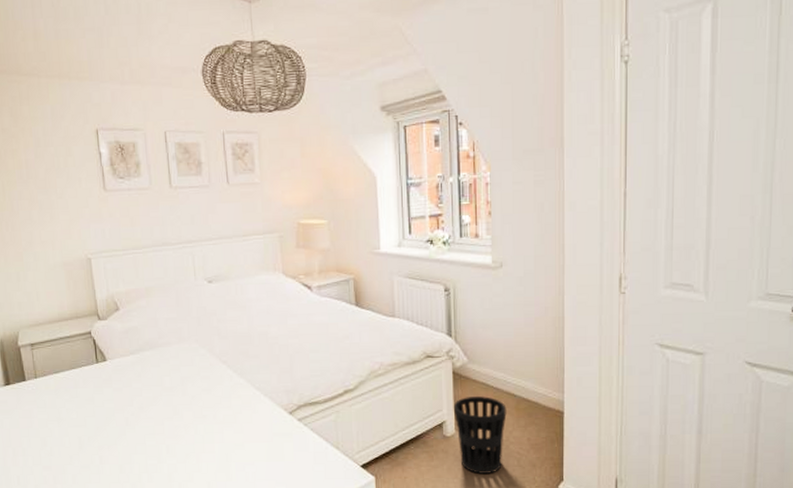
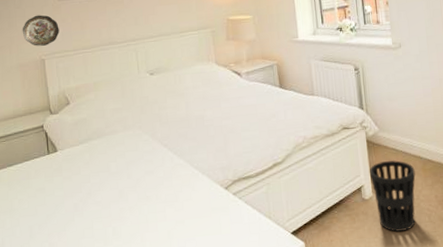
decorative plate: none [65,207,107,243] -> present [22,15,59,46]

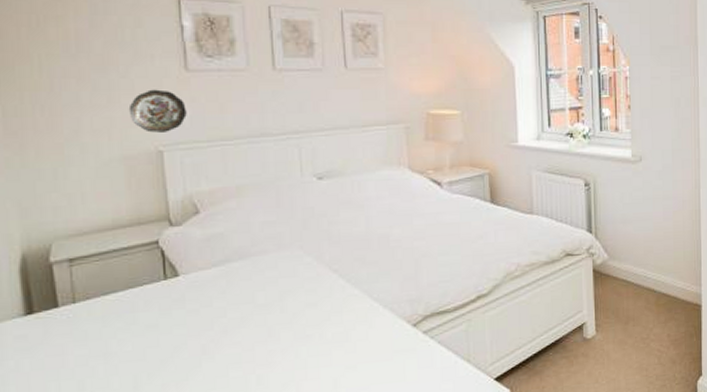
wastebasket: present [369,160,416,232] -> none [593,294,647,376]

